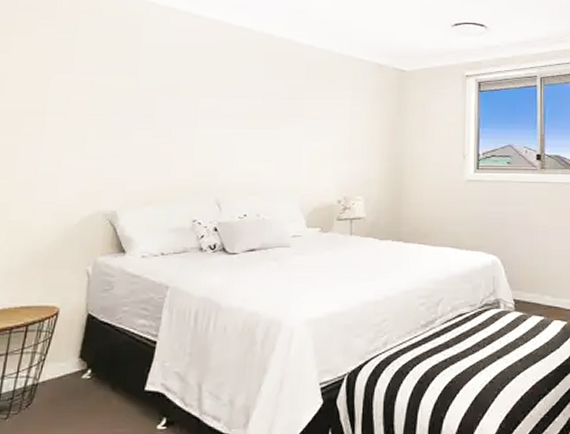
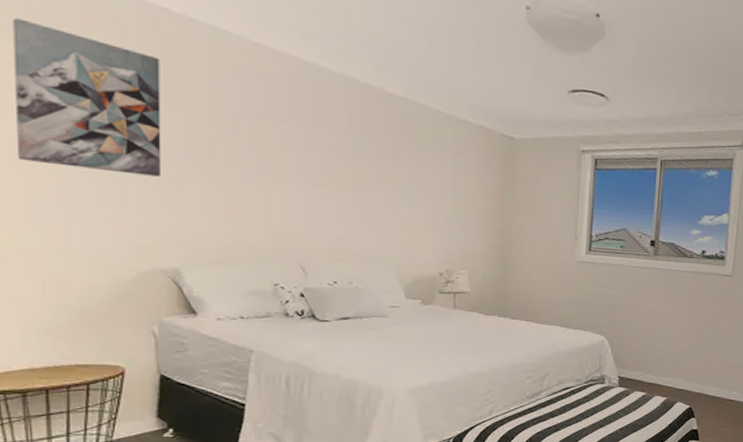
wall art: none [8,17,124,131] -> present [12,18,162,177]

